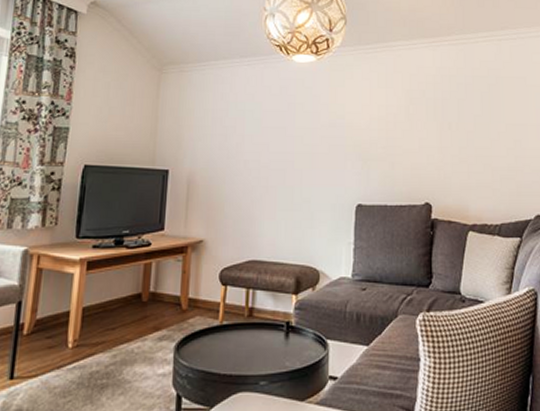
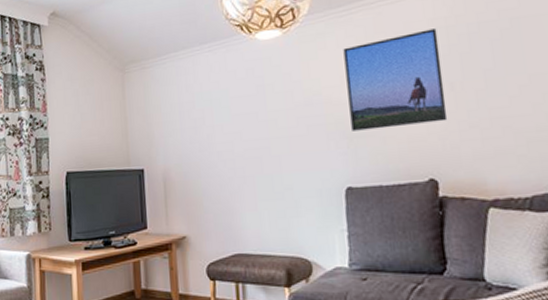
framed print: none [367,75,444,155] -> present [343,28,448,131]

